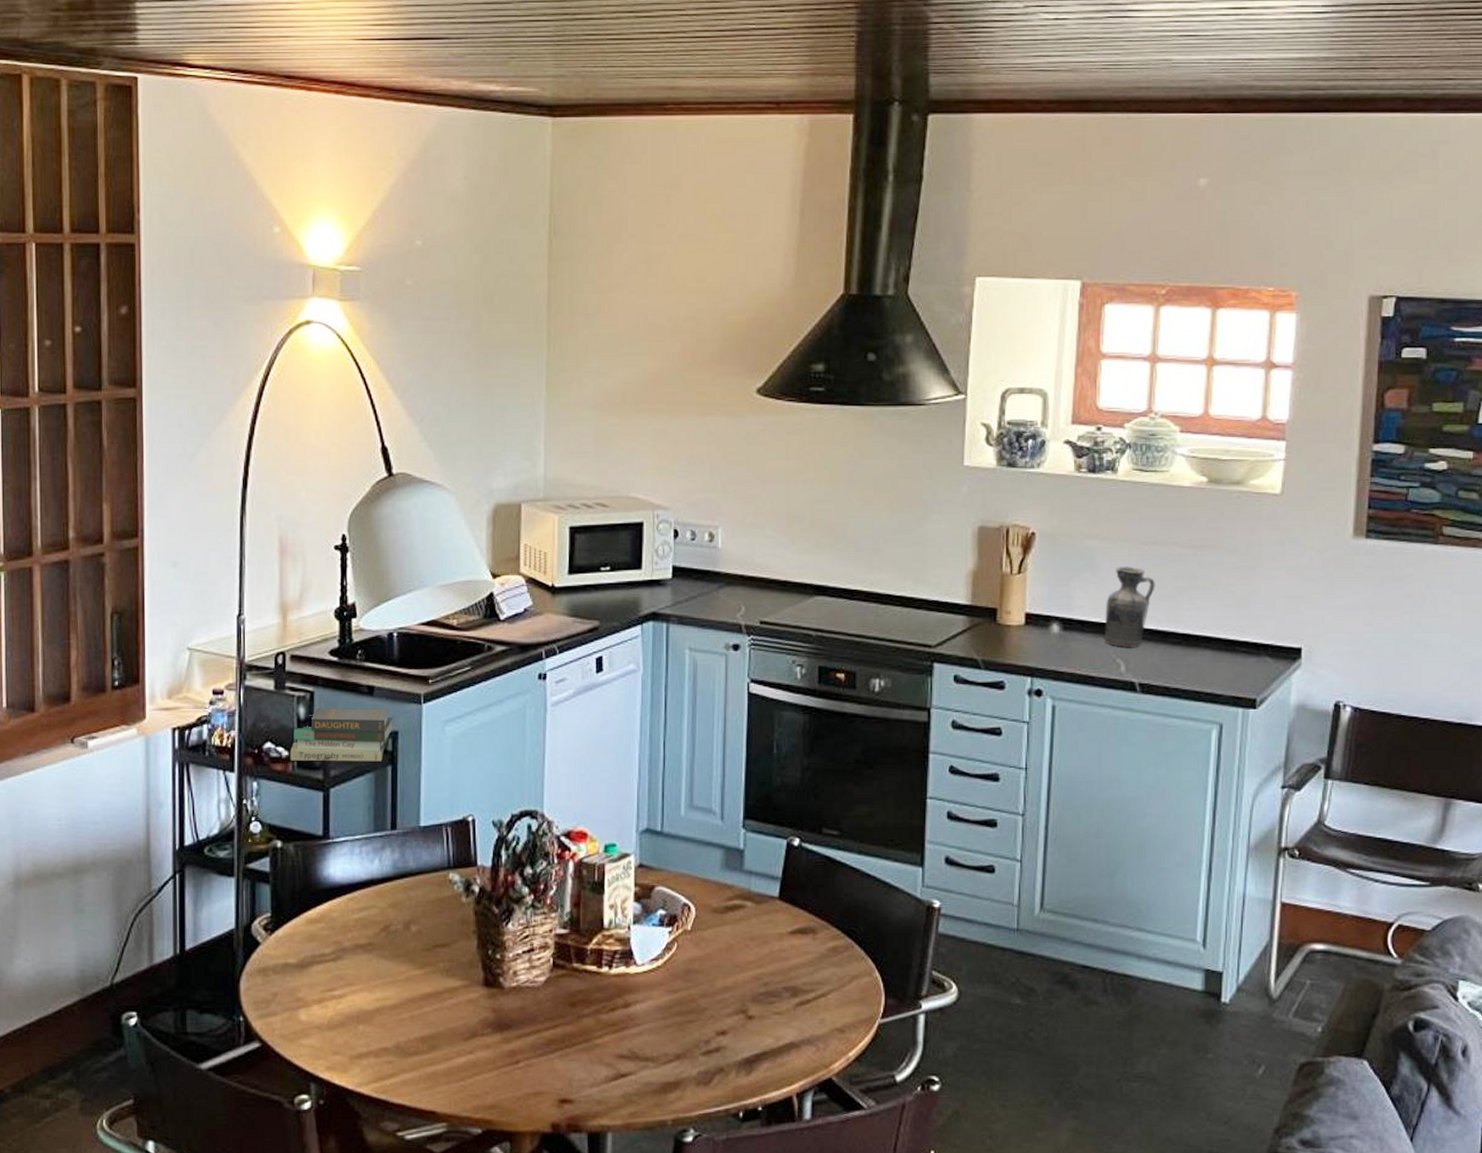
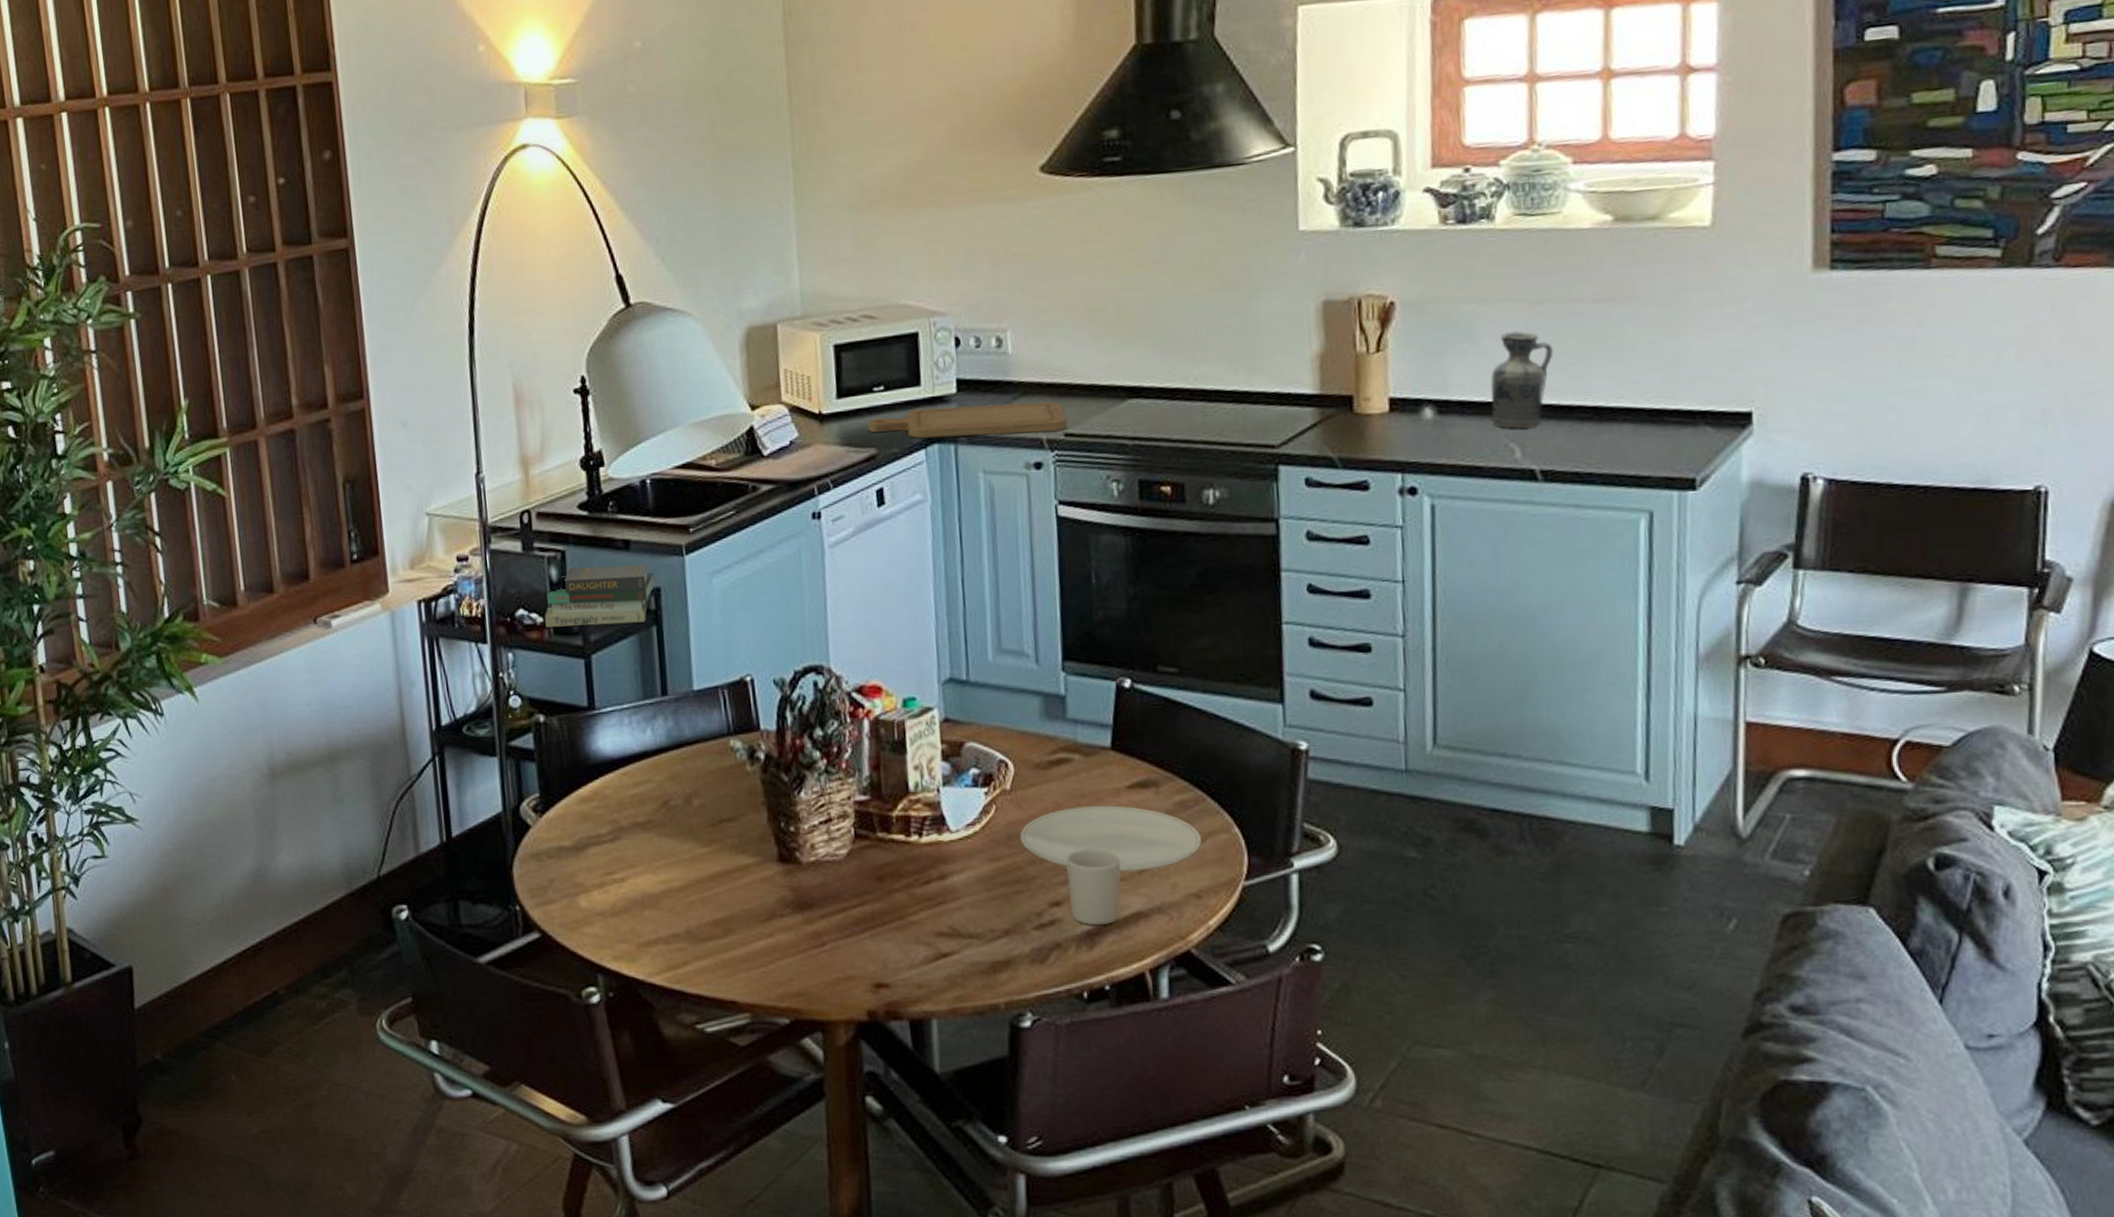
chopping board: none [593,589,763,618] -> present [867,401,1068,438]
plate: none [696,948,847,1007] -> present [1020,805,1201,872]
mug: none [733,985,780,1054] -> present [1066,848,1121,926]

